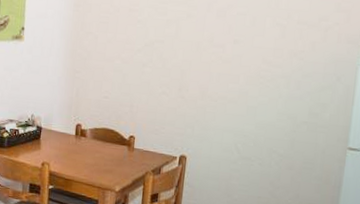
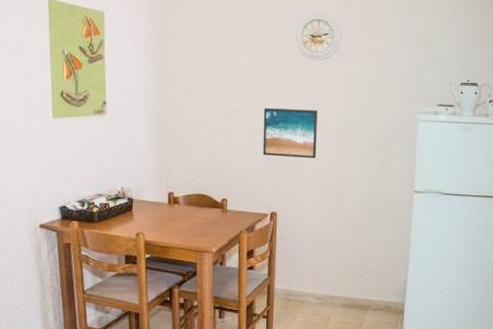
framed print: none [176,42,240,101] -> present [262,108,317,159]

